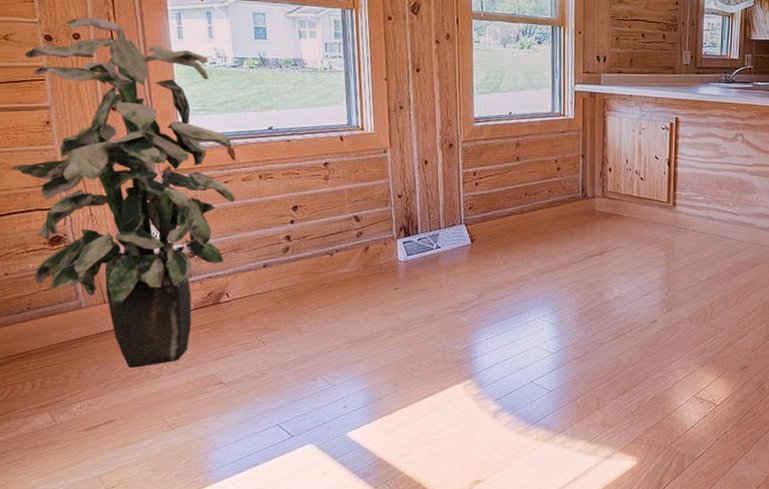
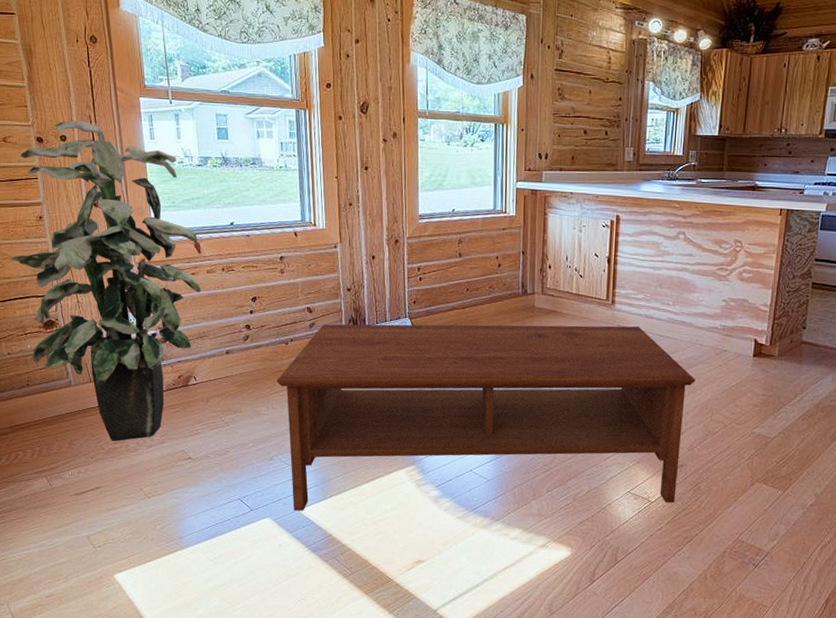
coffee table: none [319,228,757,434] -> present [276,324,696,511]

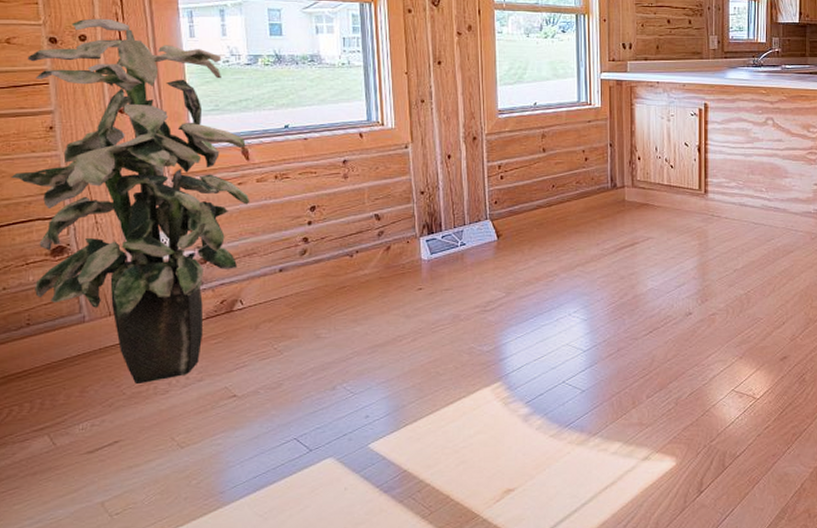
coffee table: present [276,324,696,511] -> none [339,216,793,446]

